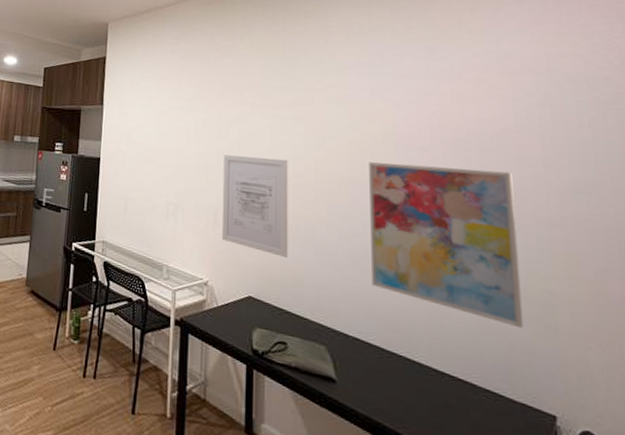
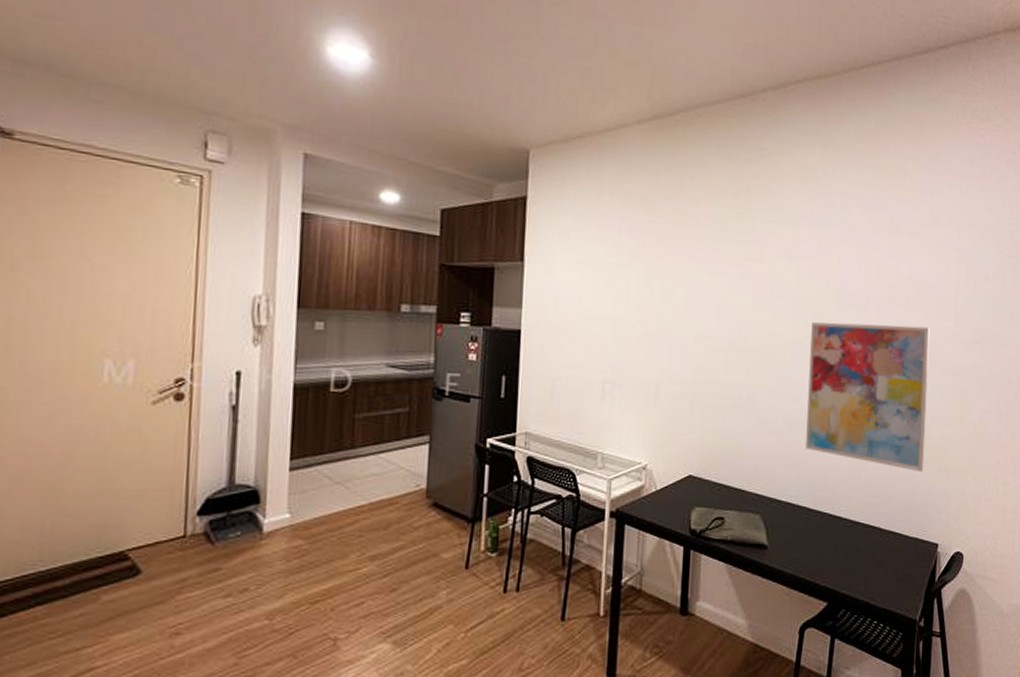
wall art: present [221,155,288,259] -> none [662,320,735,431]

